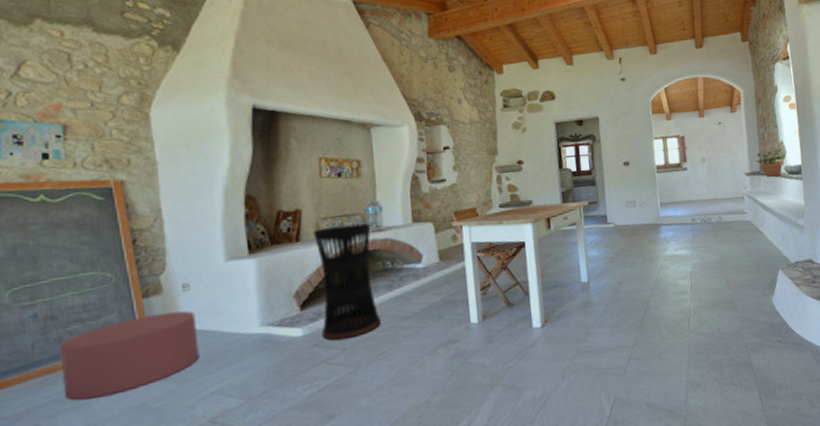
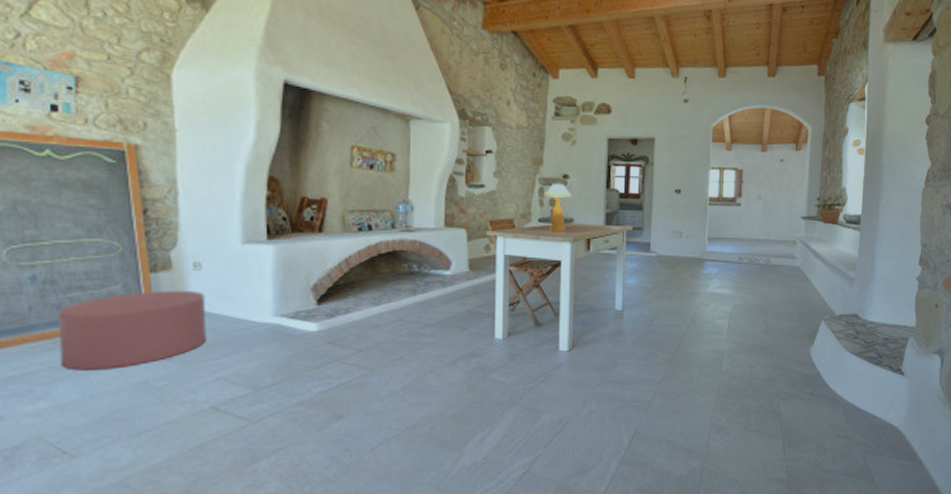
umbrella stand: present [313,223,381,341] -> none [337,221,401,339]
table lamp: none [502,167,529,217] -> present [544,180,573,234]

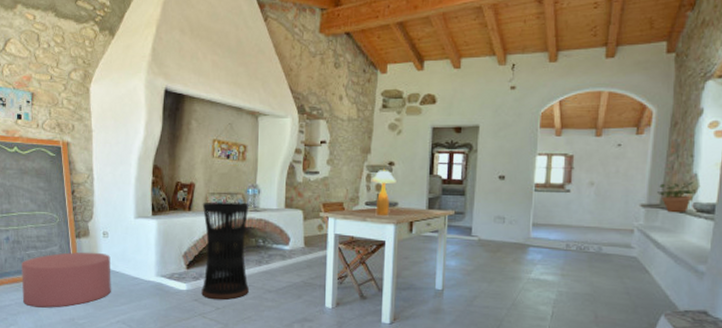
umbrella stand: none [337,221,401,339] -> present [201,202,249,300]

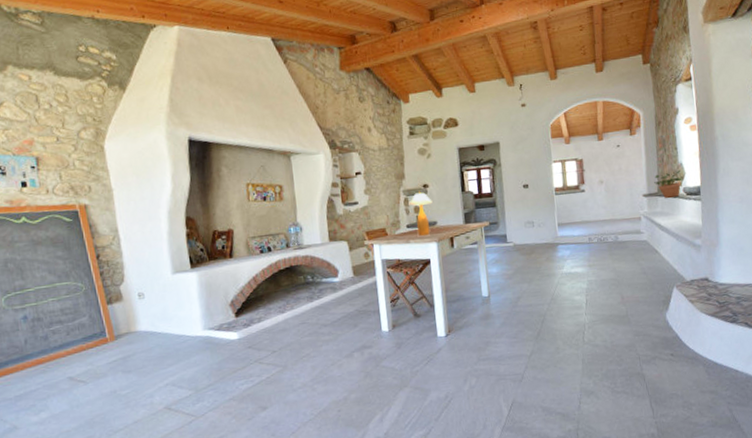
pouf: present [21,252,111,308] -> none [46,315,155,387]
umbrella stand: present [201,202,249,300] -> none [243,241,304,344]

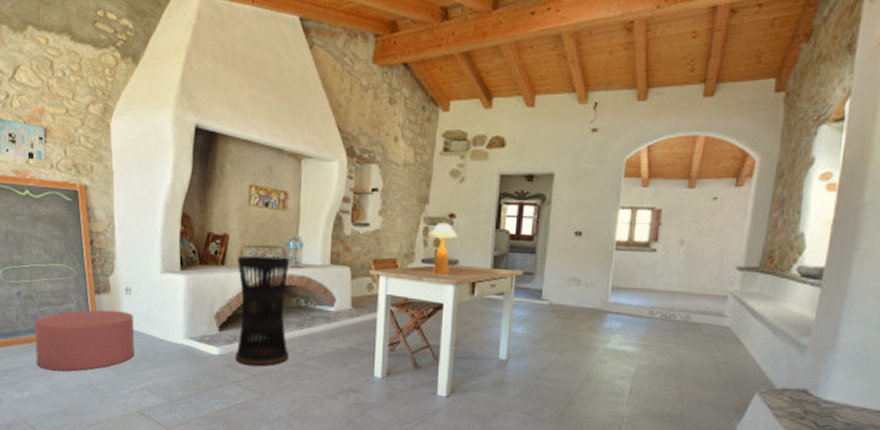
pouf: none [46,315,155,387] -> present [35,309,135,372]
umbrella stand: none [243,241,304,344] -> present [235,255,290,366]
potted plant: present [654,169,683,199] -> none [757,241,801,278]

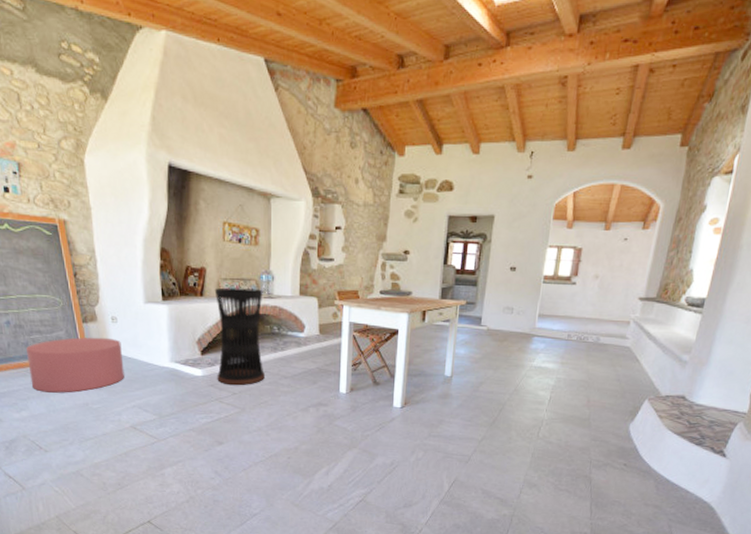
table lamp: present [428,220,459,276] -> none [386,256,412,306]

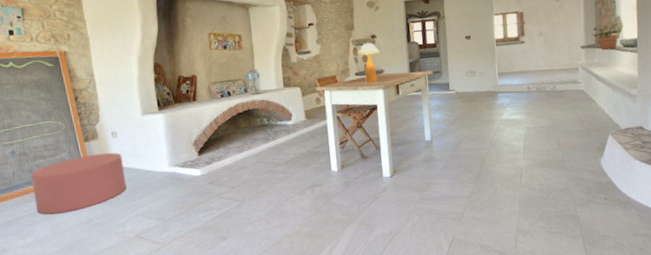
umbrella stand: present [214,287,264,385] -> none [206,87,260,180]
table lamp: none [386,256,412,306] -> present [357,40,381,84]
potted plant: none [655,276,690,307] -> present [592,22,621,51]

